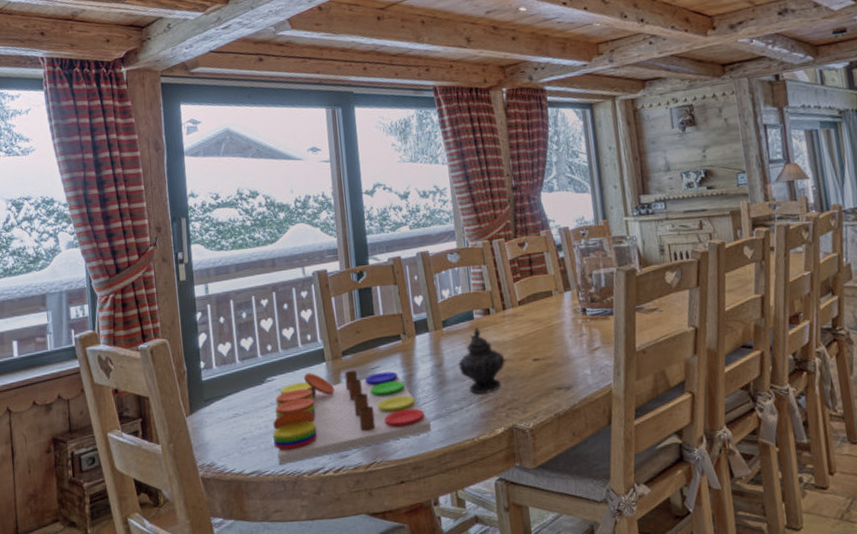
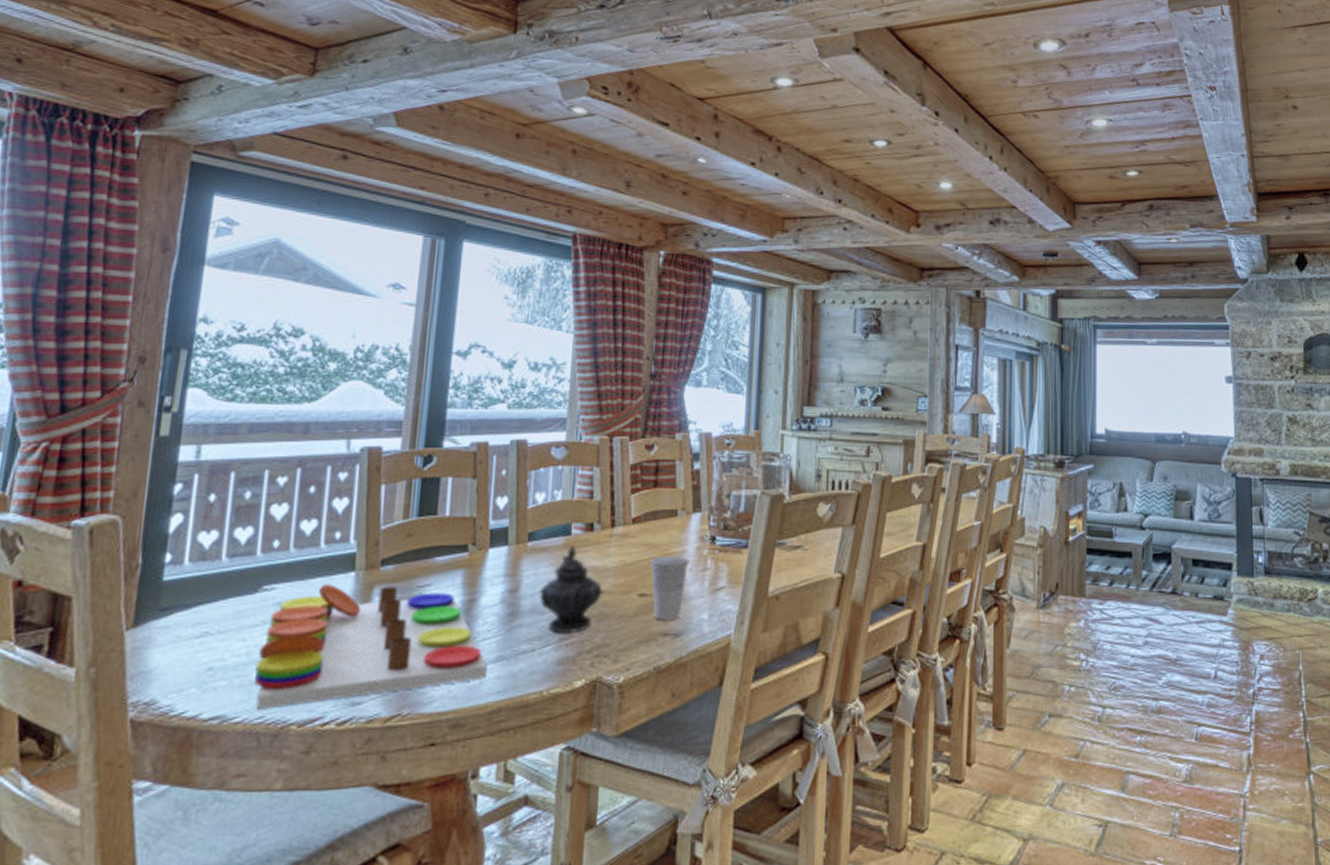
cup: none [537,327,569,378] -> present [649,556,690,620]

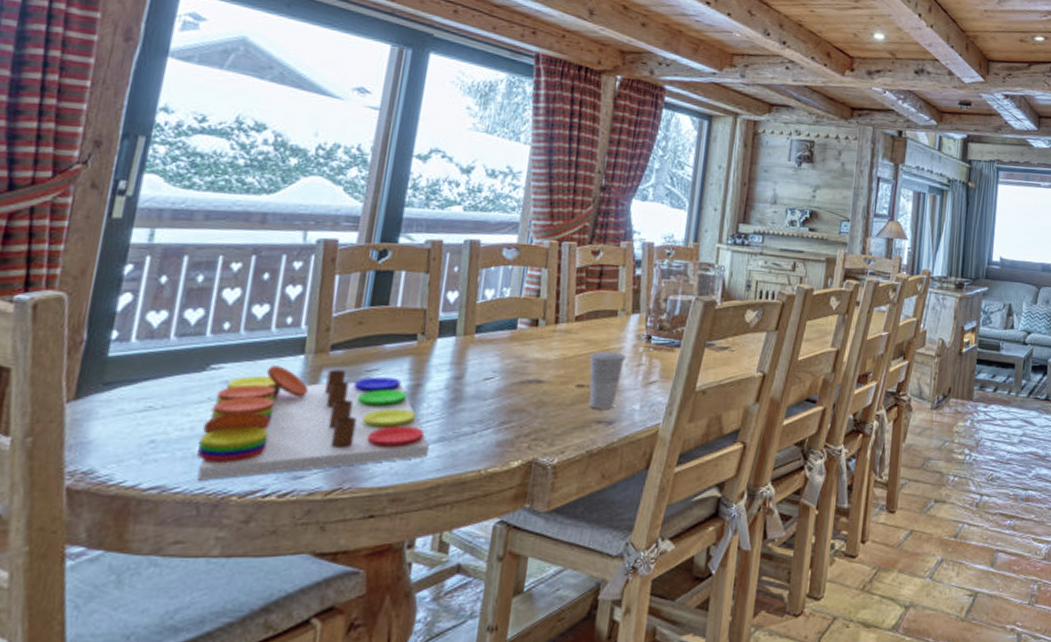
teapot: present [539,546,602,634] -> none [483,339,543,419]

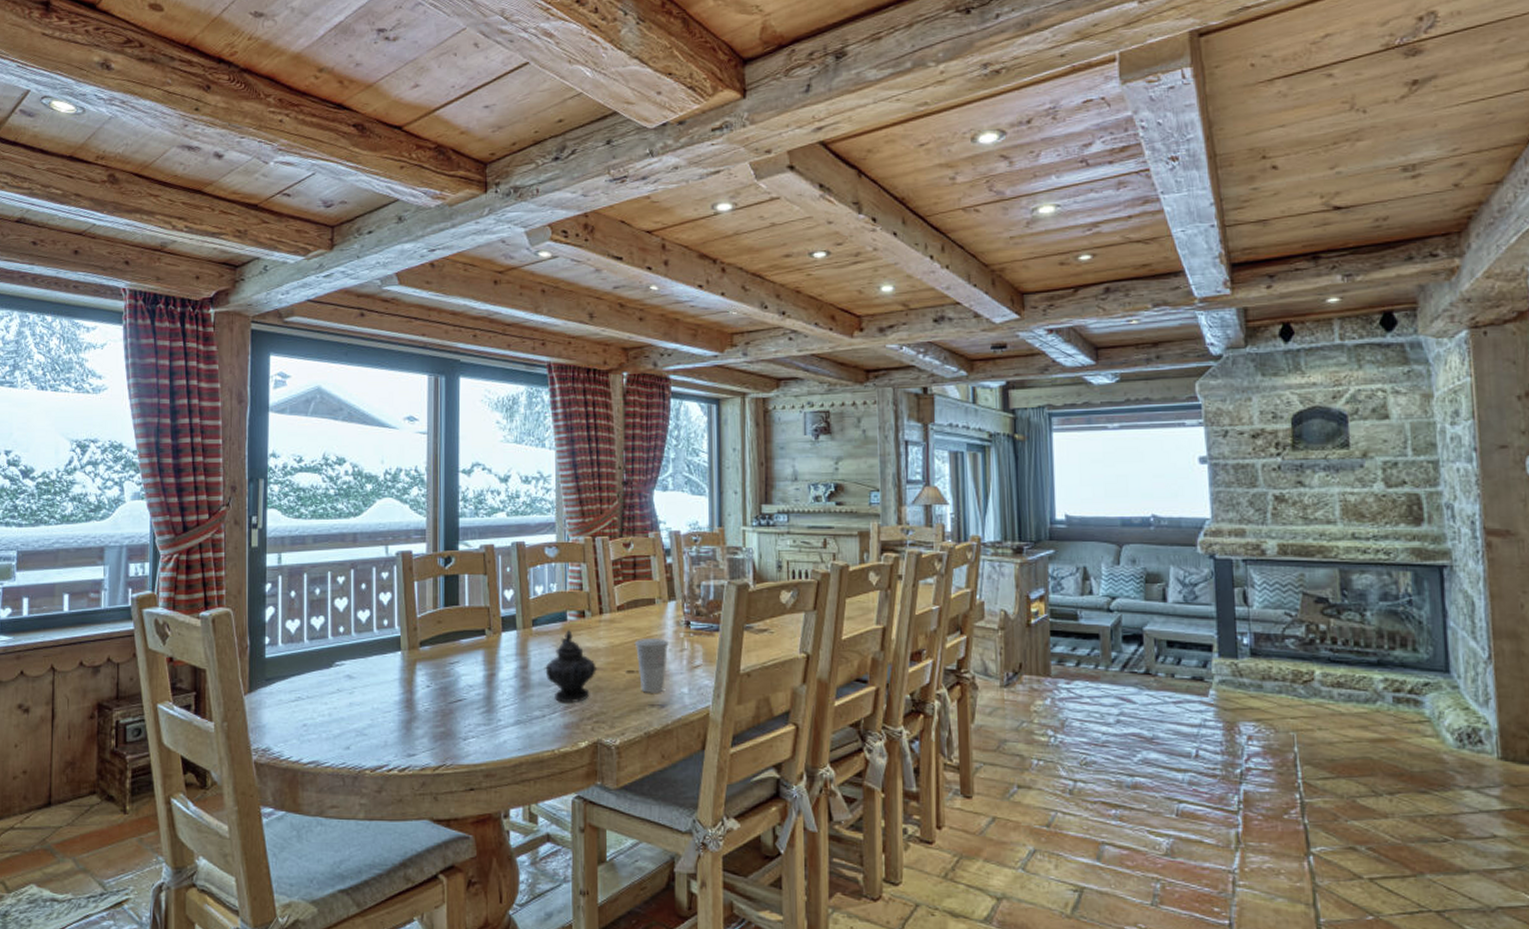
board game: present [197,365,429,481] -> none [337,661,508,757]
teapot: none [483,339,543,419] -> present [545,630,596,703]

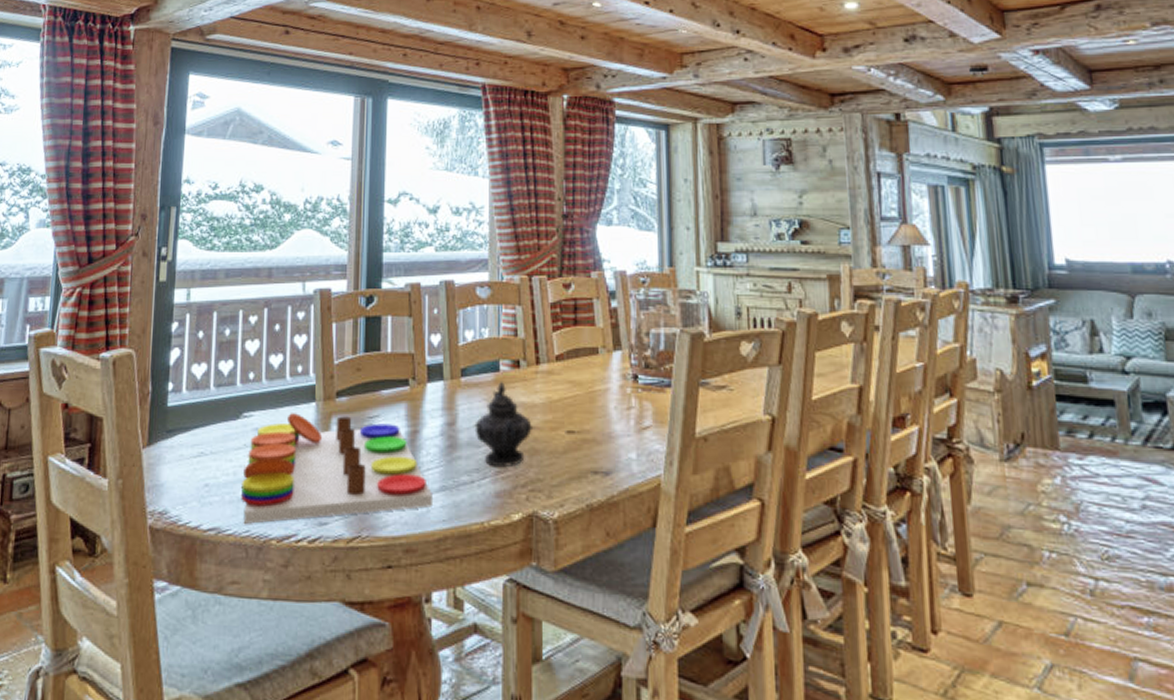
board game: none [337,661,508,757] -> present [241,413,432,524]
cup: present [634,639,669,693] -> none [575,394,614,458]

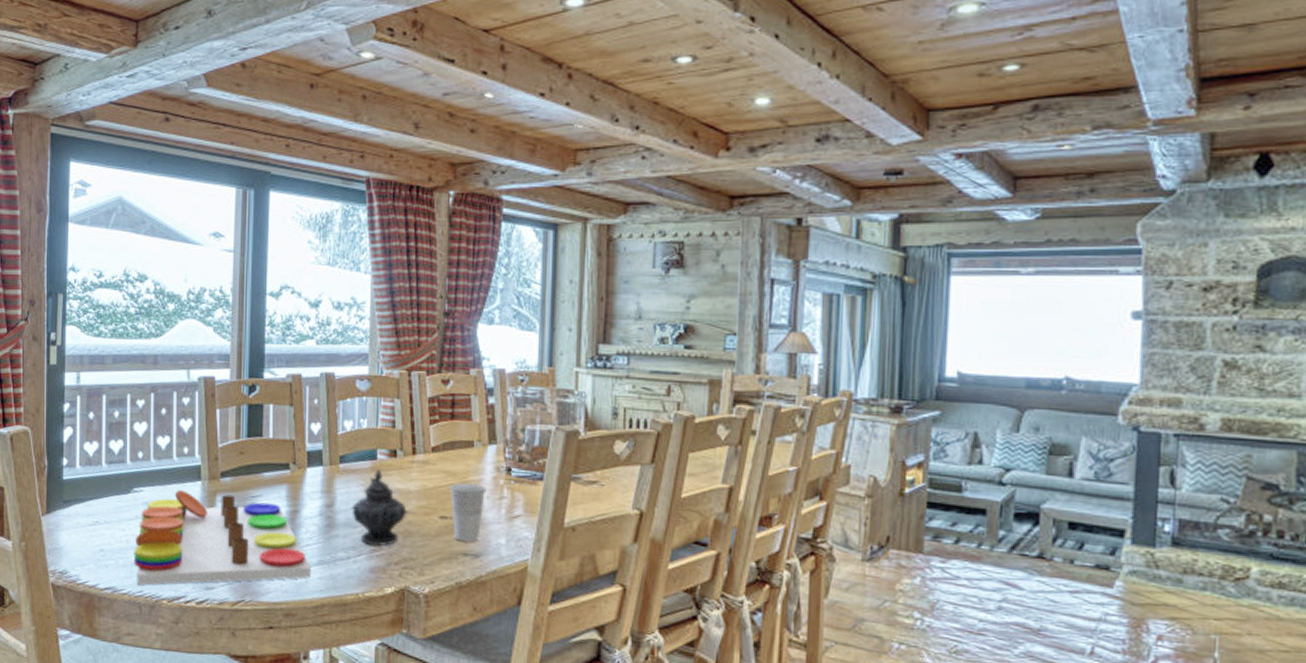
cup: none [575,394,614,458] -> present [449,483,487,542]

